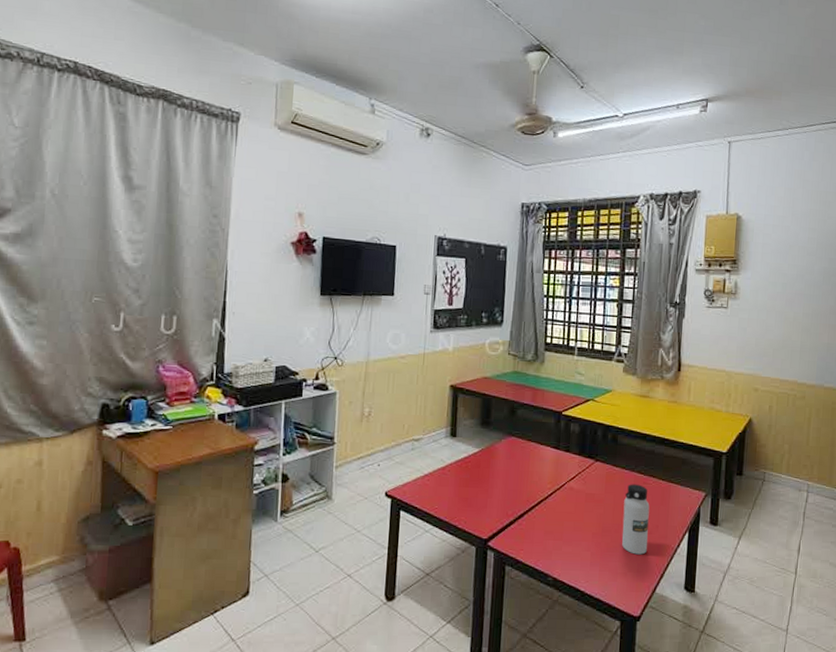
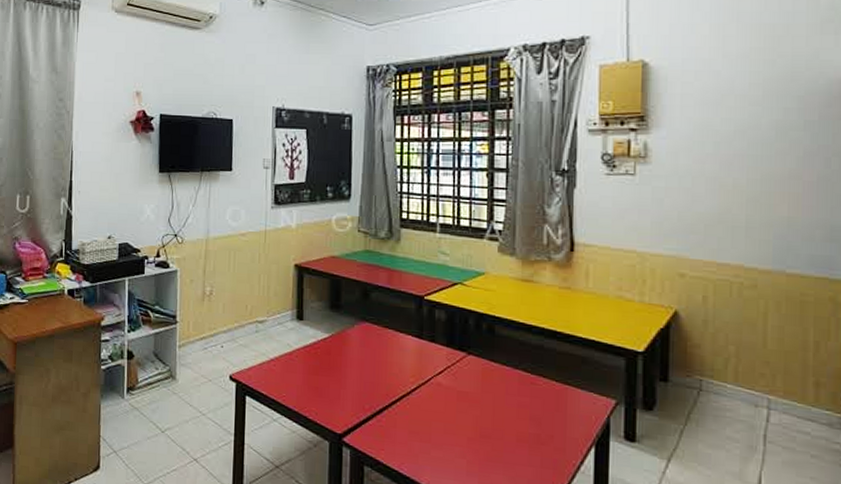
water bottle: present [622,484,650,555] -> none [505,383,541,469]

